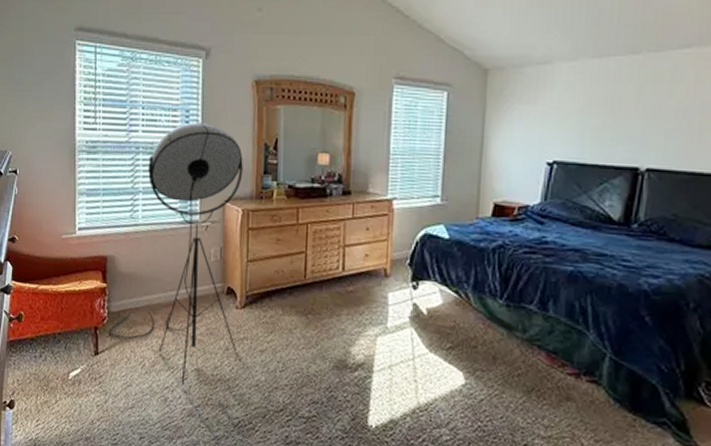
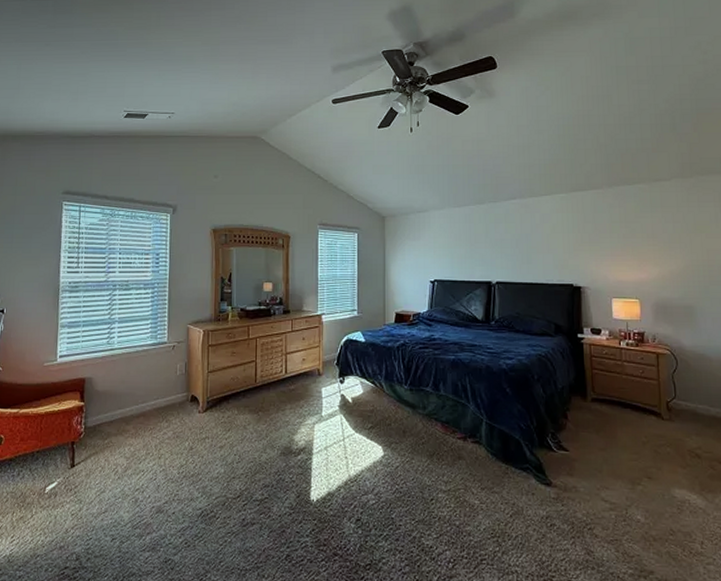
floor lamp: present [108,122,243,386] -> none [84,263,204,486]

